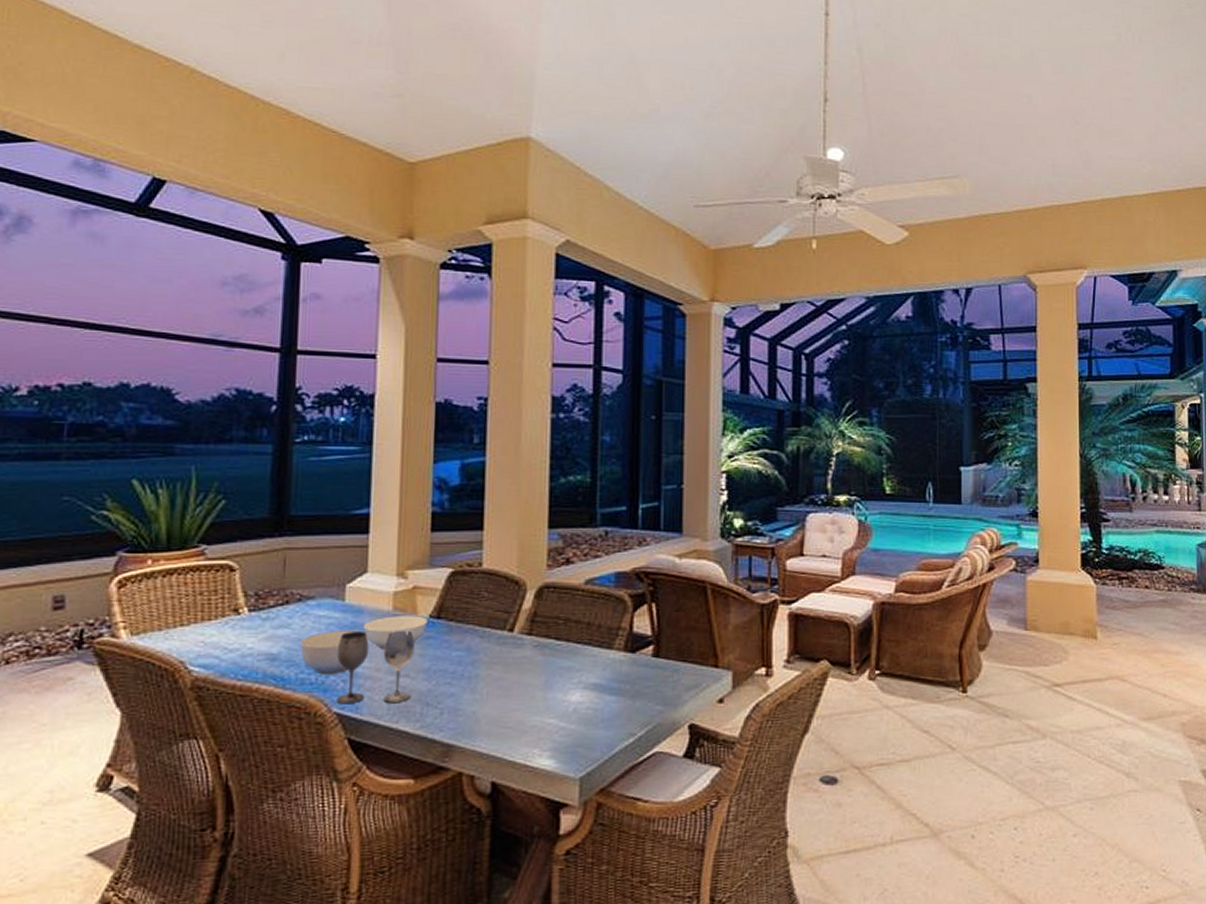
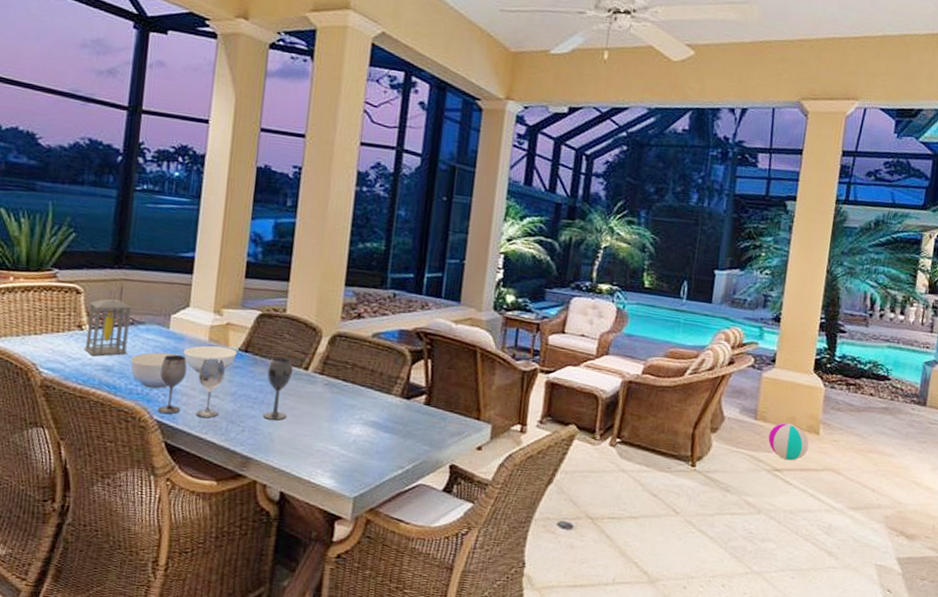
lantern: none [243,561,298,644] -> present [84,289,132,356]
wine glass: none [465,620,495,696] -> present [263,356,293,420]
beach ball: none [1043,630,1088,673] -> present [768,423,810,461]

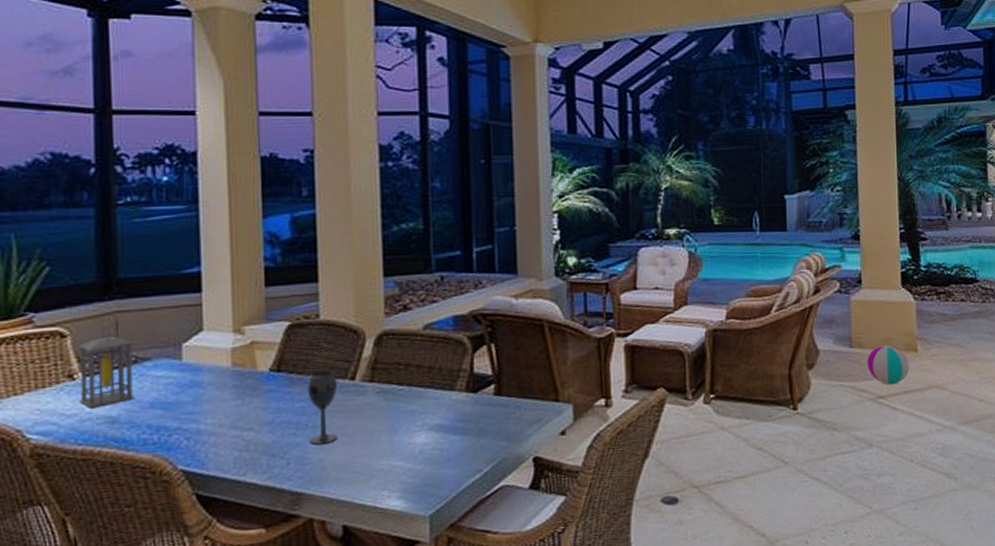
bowl: present [130,352,187,389] -> none [140,388,208,434]
wineglass: present [157,354,225,418] -> none [177,385,256,462]
bowl: present [183,345,237,372] -> none [203,370,268,405]

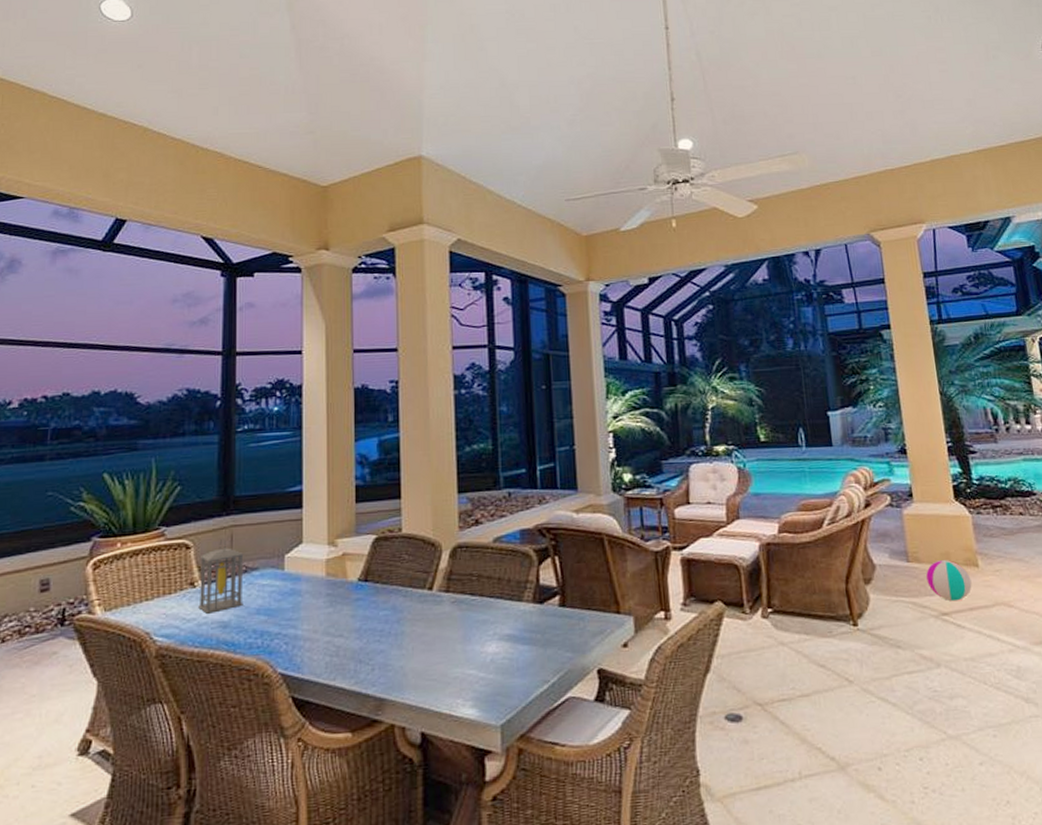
wine glass: present [307,369,337,445] -> none [390,580,417,652]

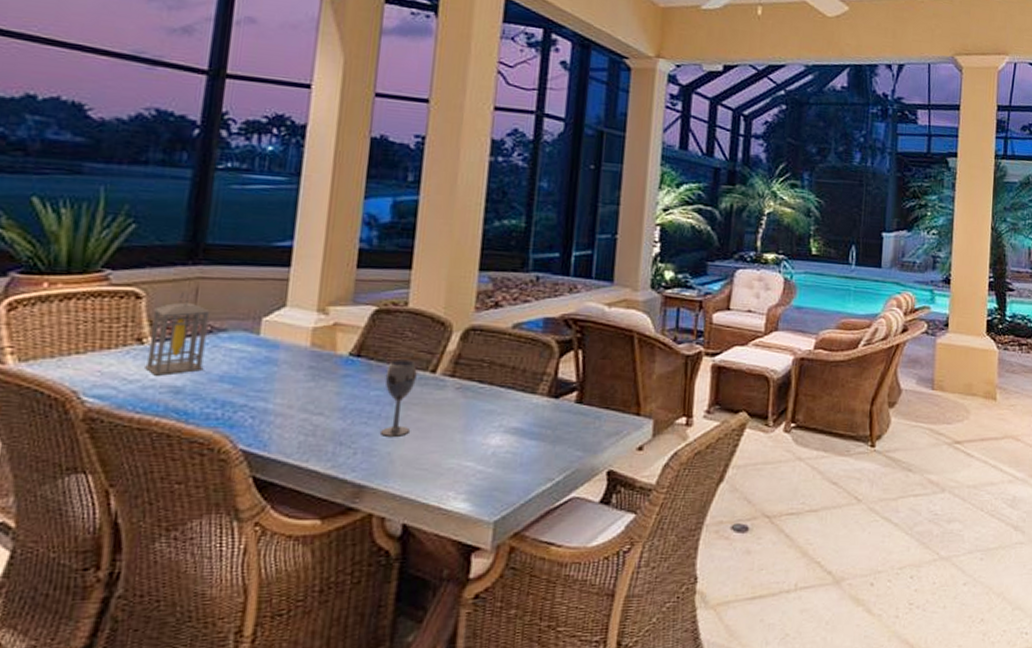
wine glass: none [390,580,417,652] -> present [381,359,417,436]
beach ball: present [926,560,972,602] -> none [947,391,988,431]

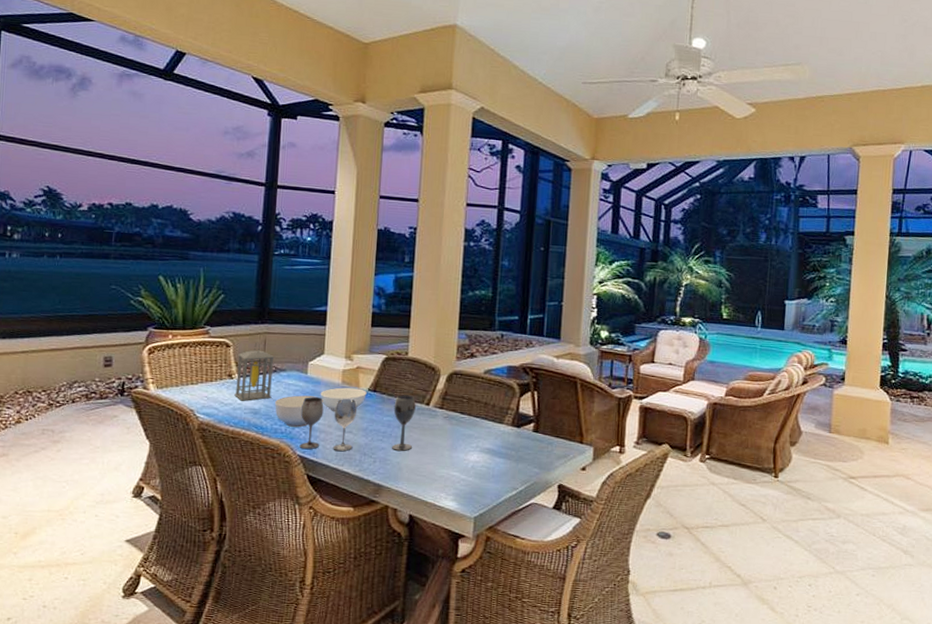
bowl: none [207,365,282,410] -> present [275,395,323,427]
wineglass: none [243,367,332,442] -> present [299,397,357,451]
bowl: none [278,352,347,385] -> present [320,387,367,411]

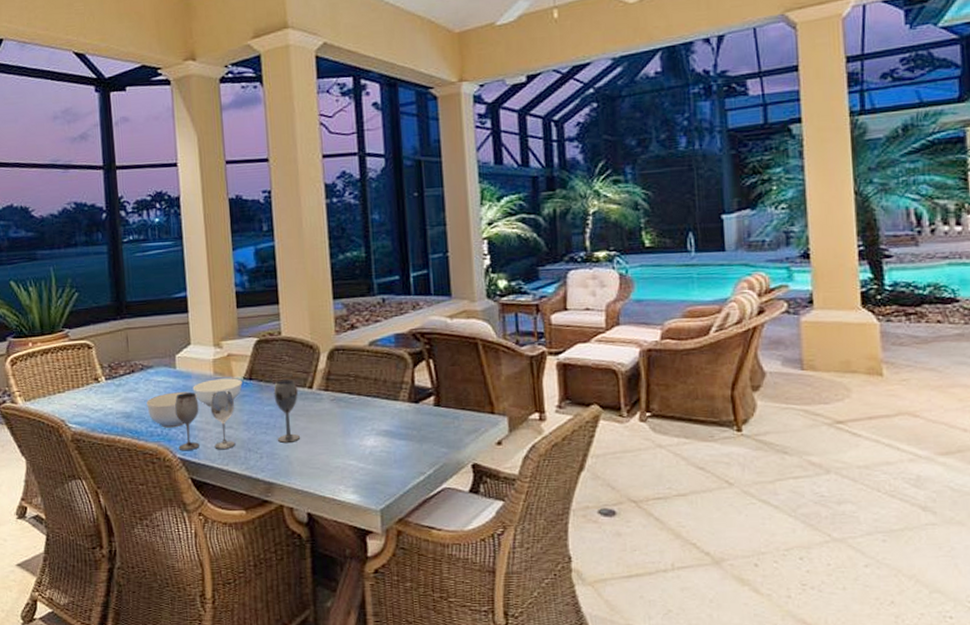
lantern: present [234,342,275,401] -> none [100,339,143,405]

